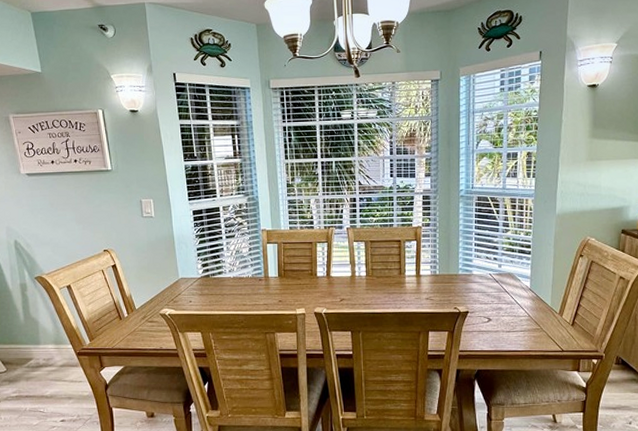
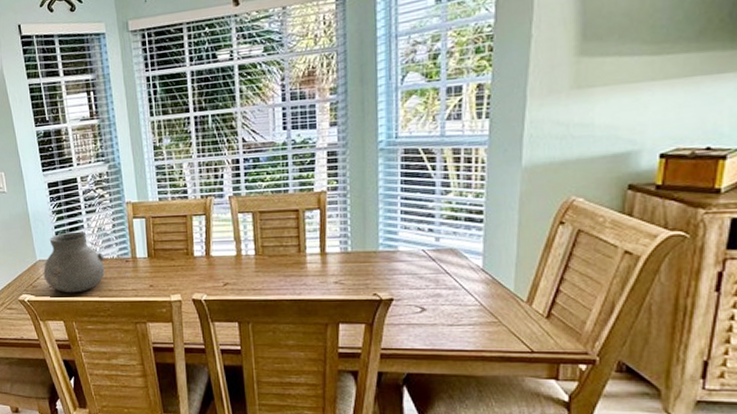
vase: none [184,253,241,308] -> present [43,231,105,293]

